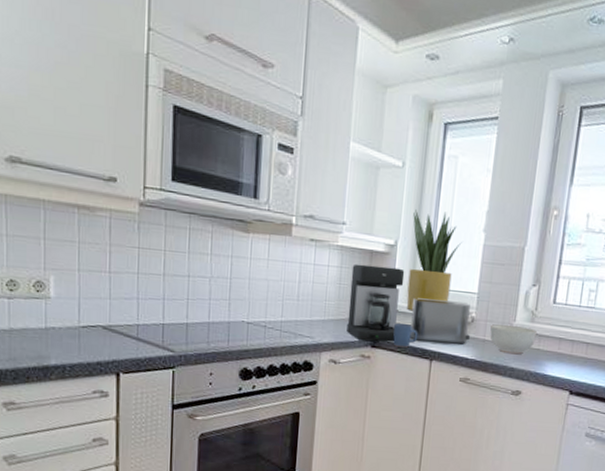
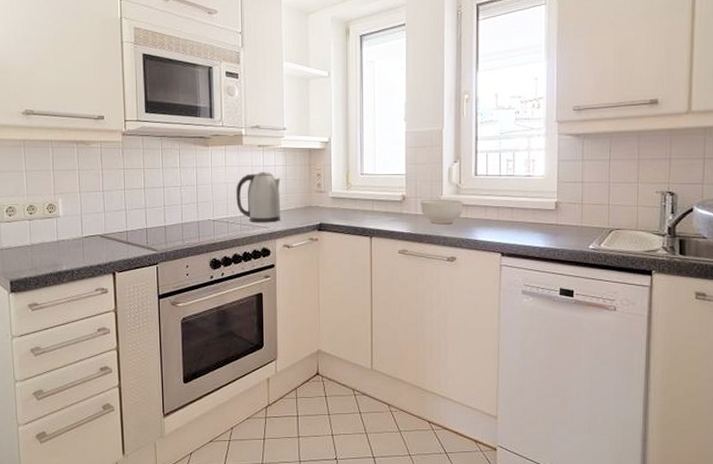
kettle: none [277,270,334,333] -> present [236,171,281,223]
coffee maker: present [347,263,405,342] -> none [295,160,340,226]
mug: present [393,323,418,348] -> none [336,208,357,228]
planter: present [406,210,462,311] -> none [342,108,387,196]
toaster: present [410,297,472,345] -> none [350,183,403,222]

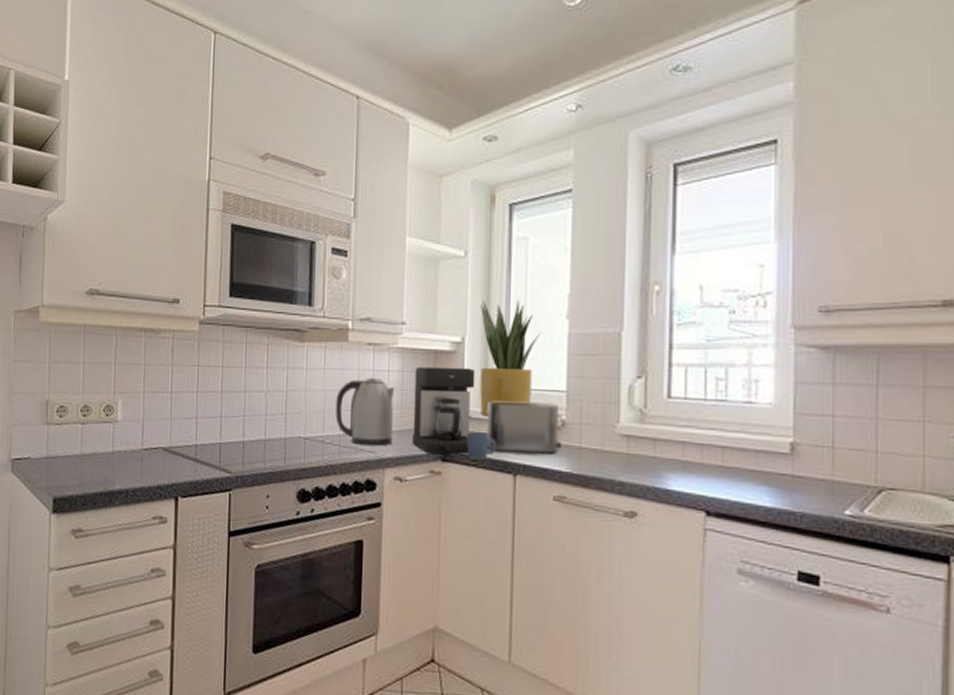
coffee maker: none [295,160,340,226] -> present [412,366,476,454]
mug: none [336,208,357,228] -> present [467,432,497,460]
planter: none [342,108,387,196] -> present [480,300,542,417]
toaster: none [350,183,403,222] -> present [487,400,562,454]
bowl: present [421,199,464,225] -> none [587,428,651,465]

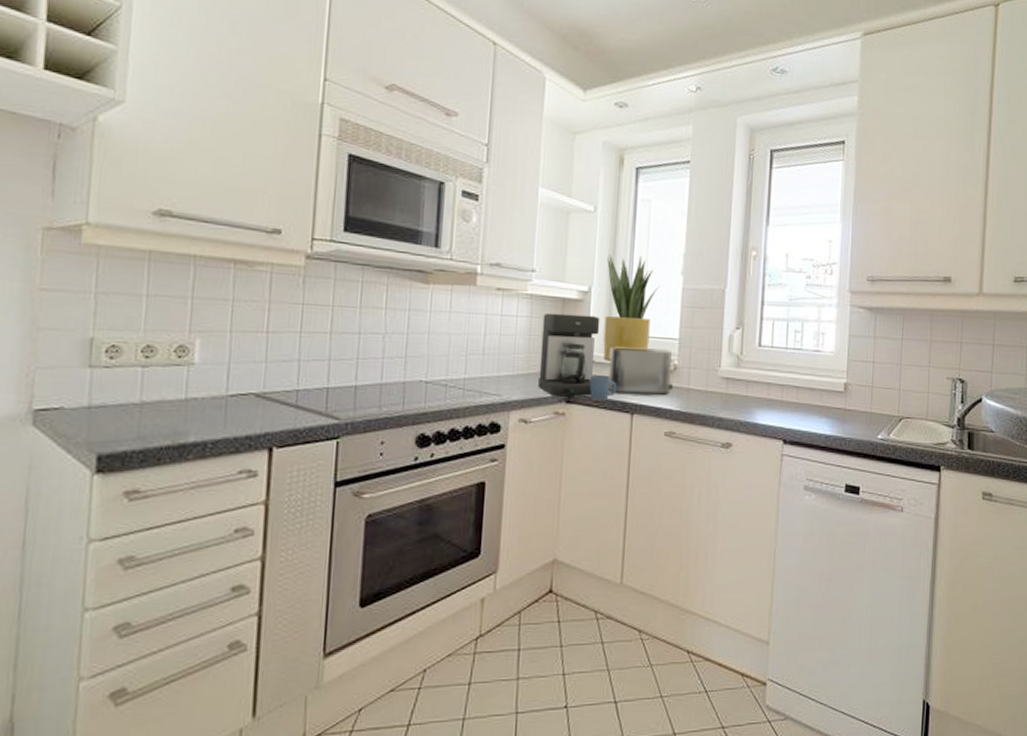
kettle: present [335,377,395,447] -> none [460,322,523,390]

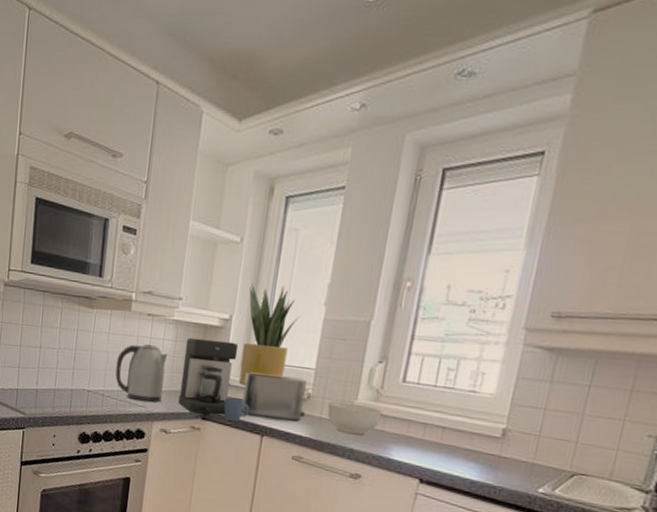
kettle: none [460,322,523,390] -> present [115,343,168,403]
bowl: none [694,371,745,403] -> present [327,402,383,436]

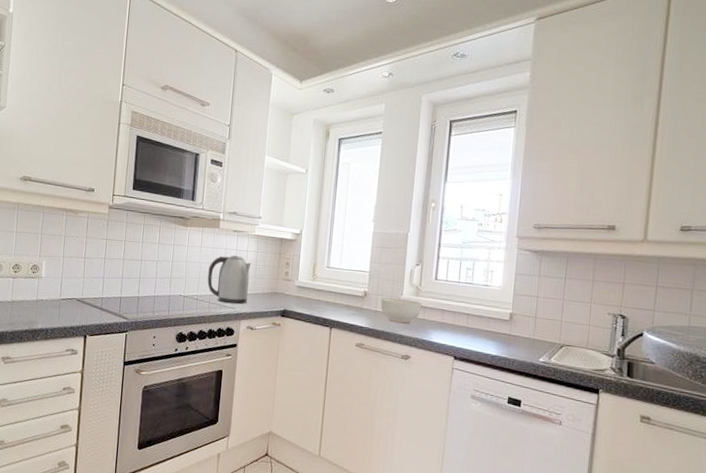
coffee maker: present [178,337,239,416] -> none [261,249,309,313]
mug: present [223,397,250,422] -> none [299,297,320,317]
planter: present [238,284,300,385] -> none [309,206,355,287]
toaster: present [241,372,309,421] -> none [313,276,365,315]

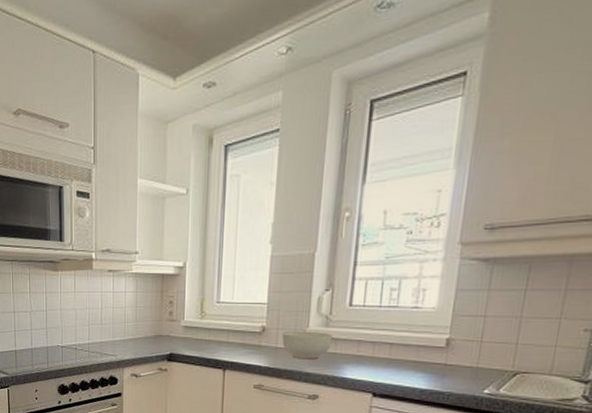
kettle: present [207,255,251,304] -> none [85,297,131,351]

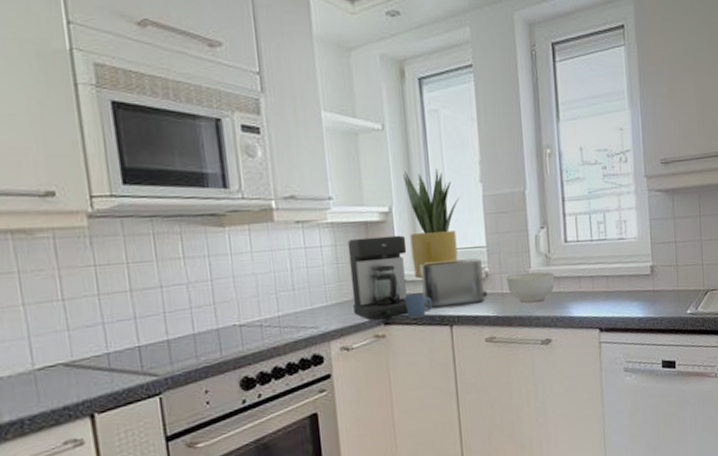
coffee maker: none [145,287,195,356] -> present [347,235,408,320]
mug: none [187,338,211,359] -> present [405,292,433,319]
planter: none [197,229,249,326] -> present [403,168,460,278]
toaster: none [203,313,263,353] -> present [420,258,487,309]

